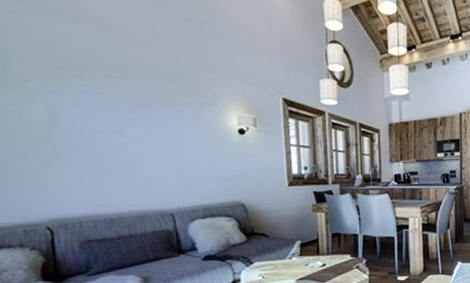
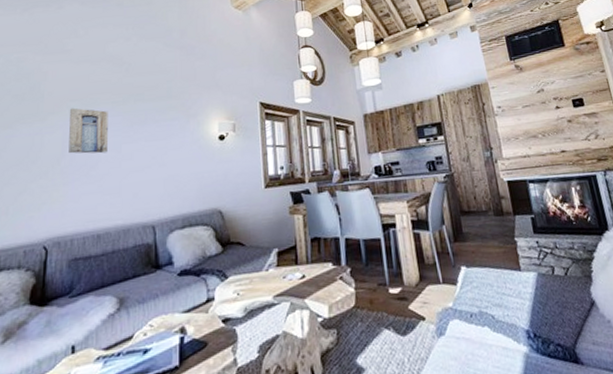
wall art: none [49,77,108,135] -> present [69,107,108,154]

